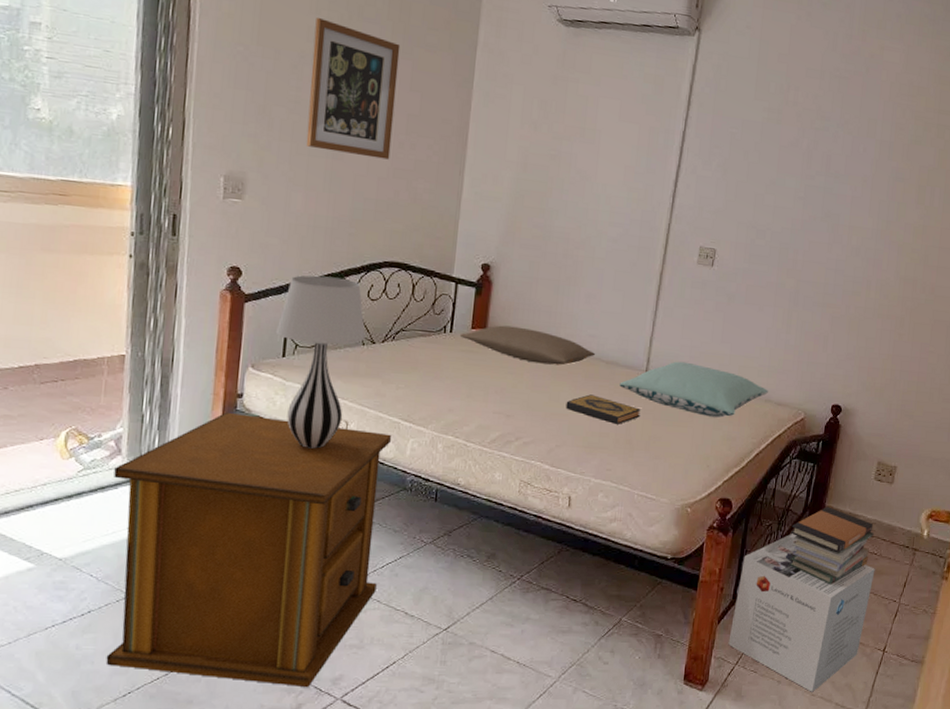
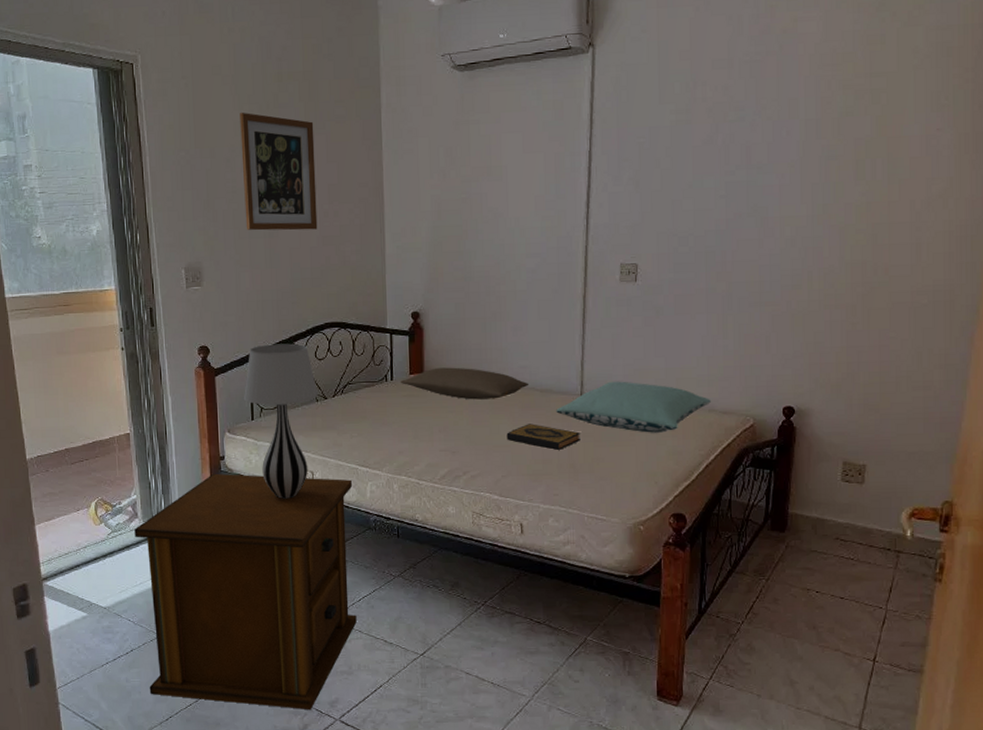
cardboard box: present [728,533,875,692] -> none [699,544,854,706]
book stack: present [789,507,874,585] -> none [752,513,848,594]

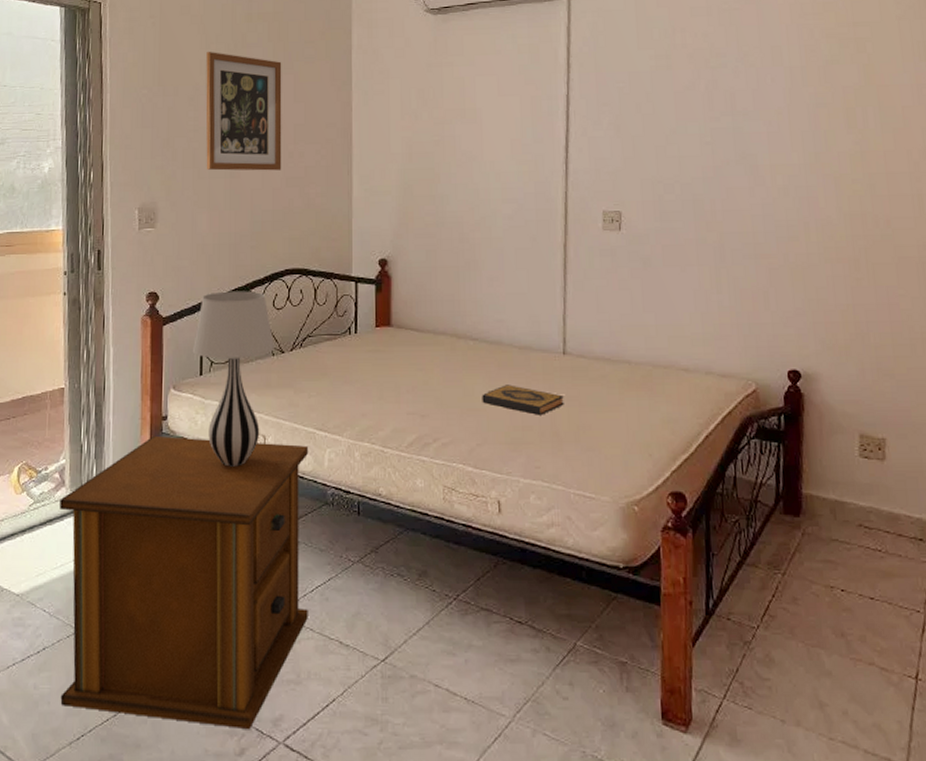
pillow: present [400,367,529,400] -> none [364,320,507,357]
pillow: present [556,381,711,433] -> none [536,338,707,398]

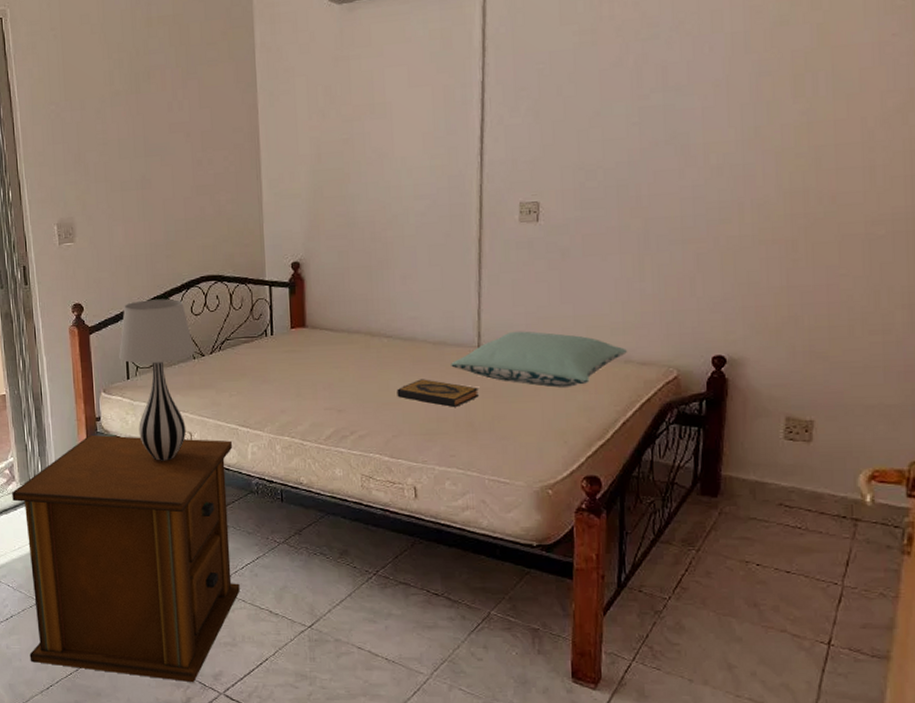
wall art: present [206,52,282,171] -> none [109,61,191,183]
pillow: none [536,338,707,398] -> present [451,331,627,388]

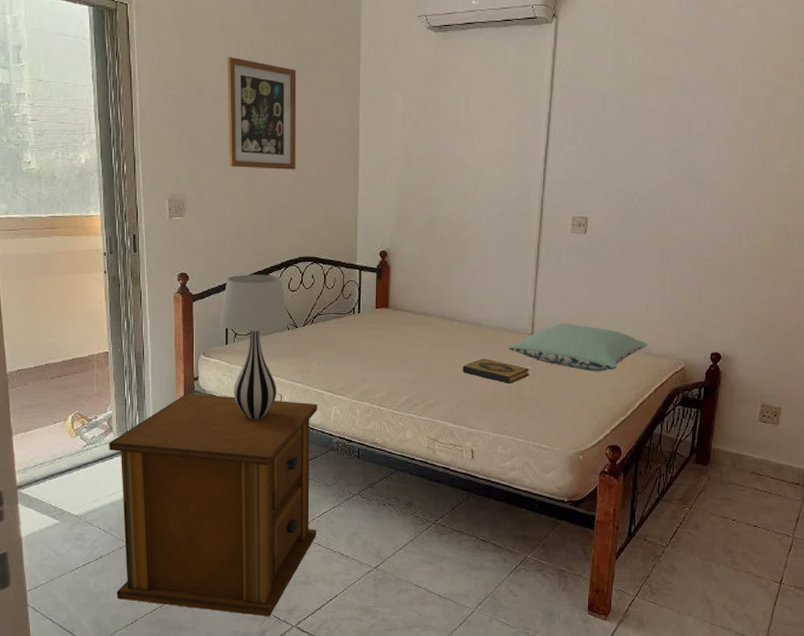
wall art: none [109,61,191,183] -> present [227,57,297,170]

